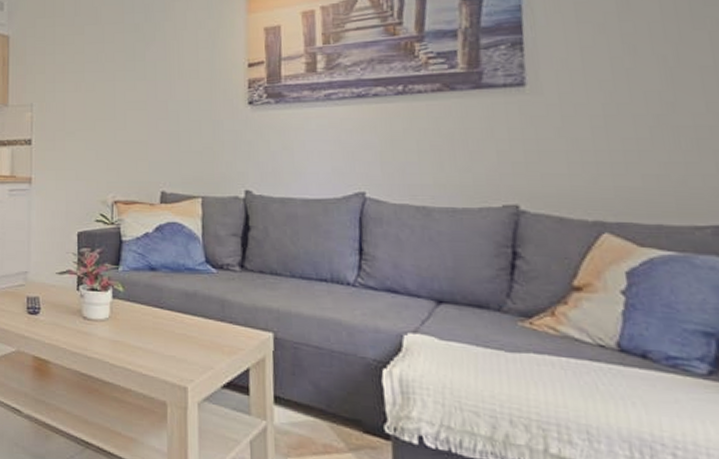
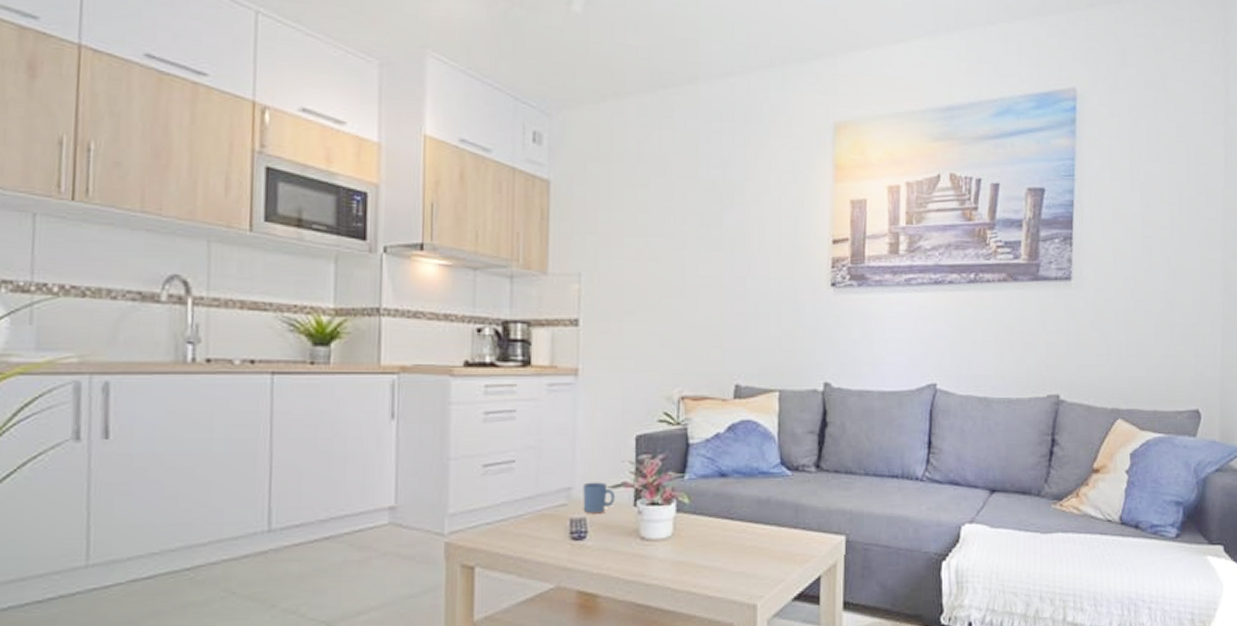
mug: none [36,268,62,295] -> present [583,482,616,514]

